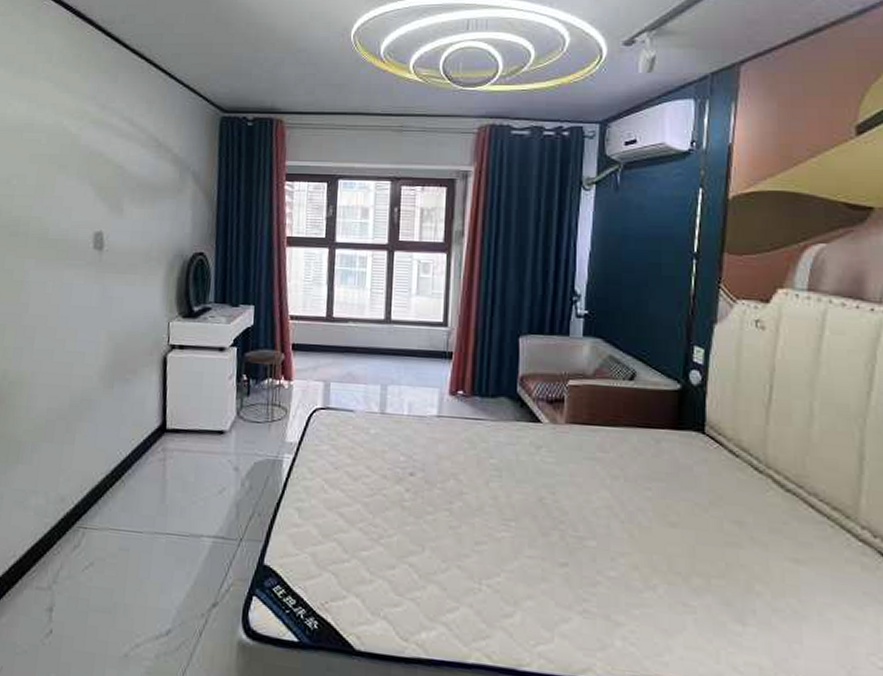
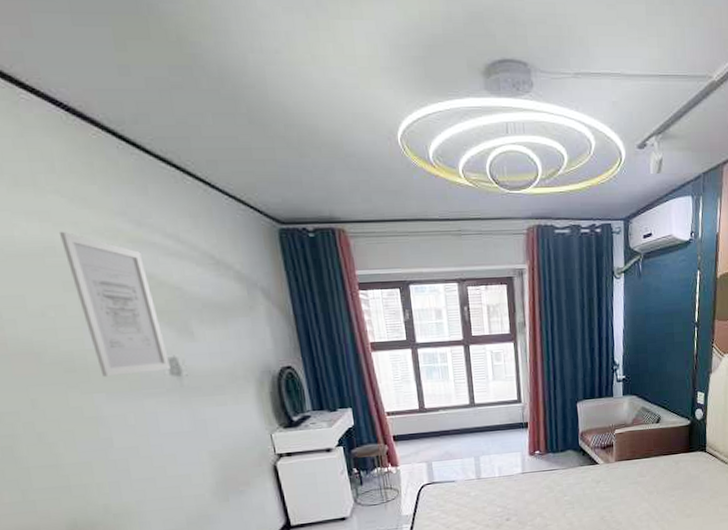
wall art: none [37,111,98,245] -> present [60,231,170,378]

